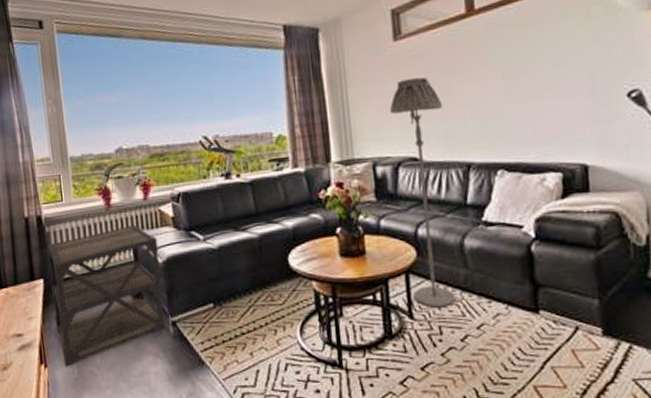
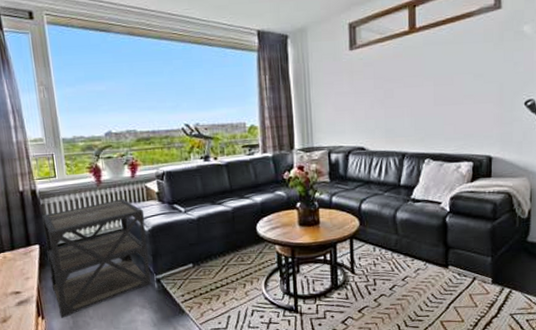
floor lamp: present [389,77,456,308] -> none [343,82,387,265]

